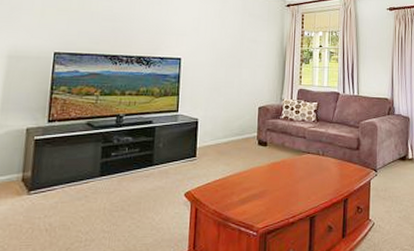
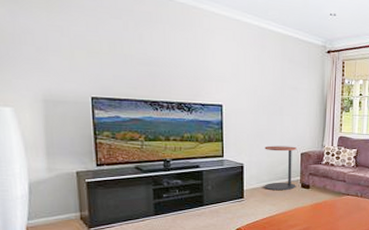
side table: none [218,99,255,149] -> present [264,145,297,191]

